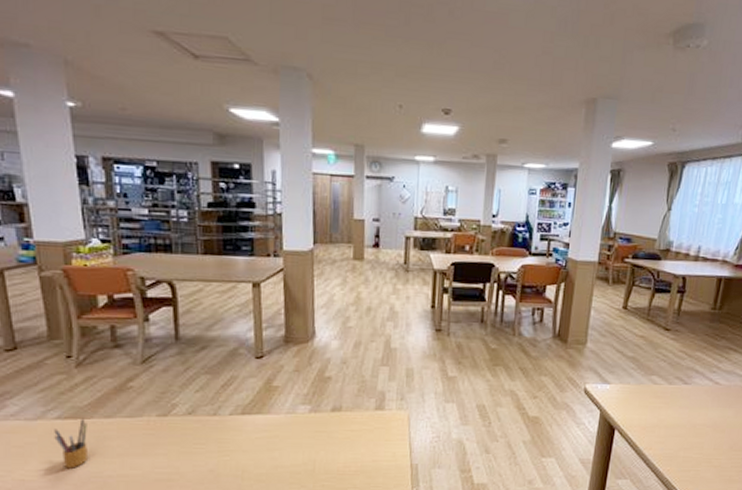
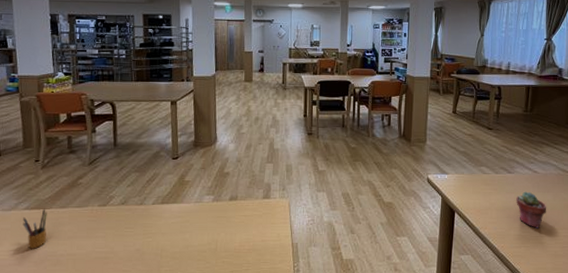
potted succulent: none [690,406,726,450] -> present [516,191,547,228]

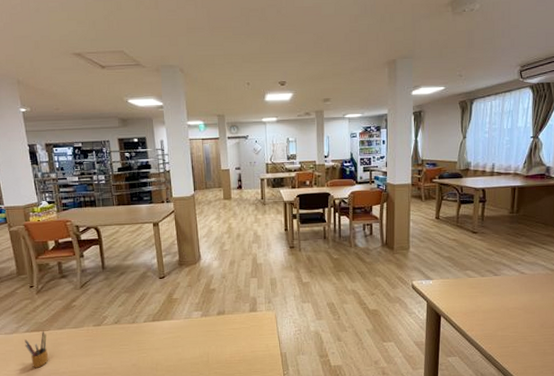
potted succulent: present [516,191,547,228] -> none [503,293,535,328]

